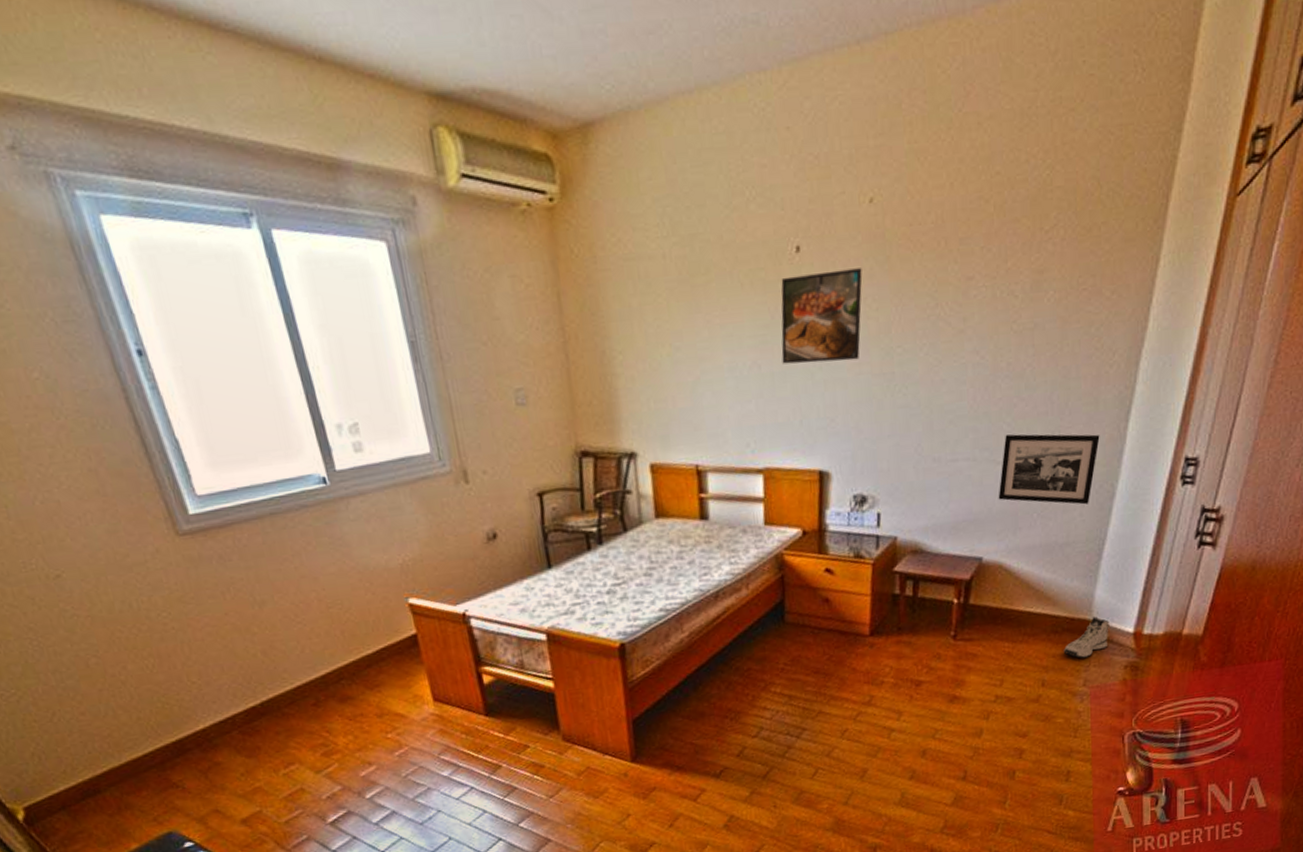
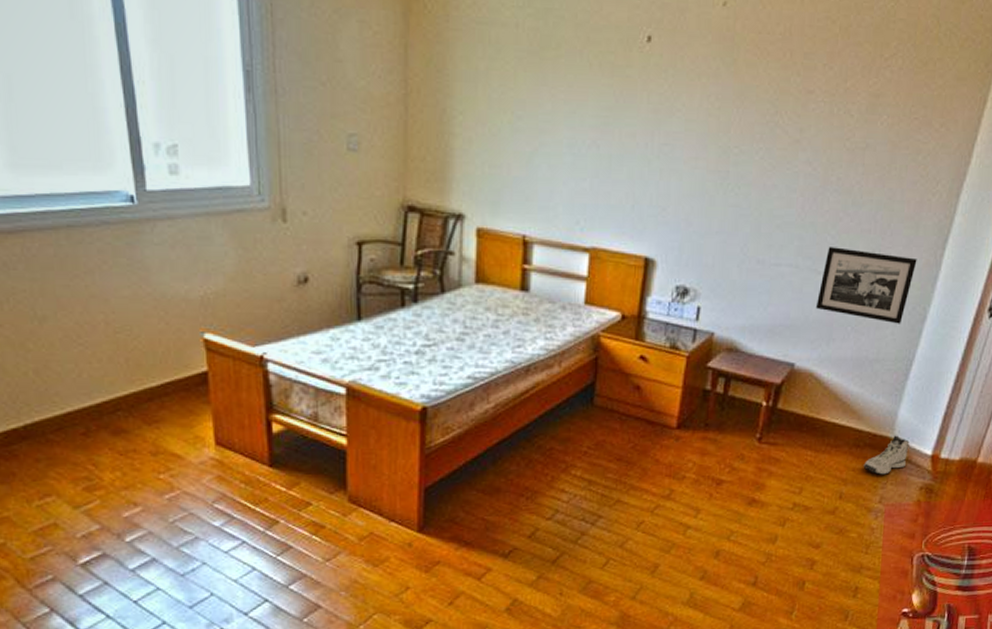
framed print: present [781,268,863,364] -> none [621,64,709,154]

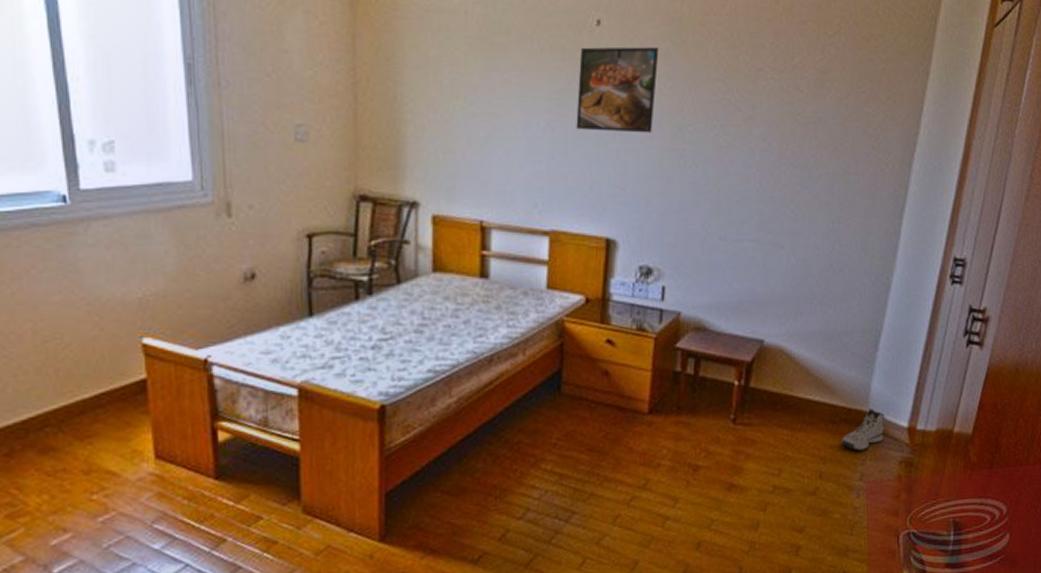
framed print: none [621,64,709,154] -> present [576,46,659,133]
picture frame: present [815,247,917,324] -> none [780,220,877,295]

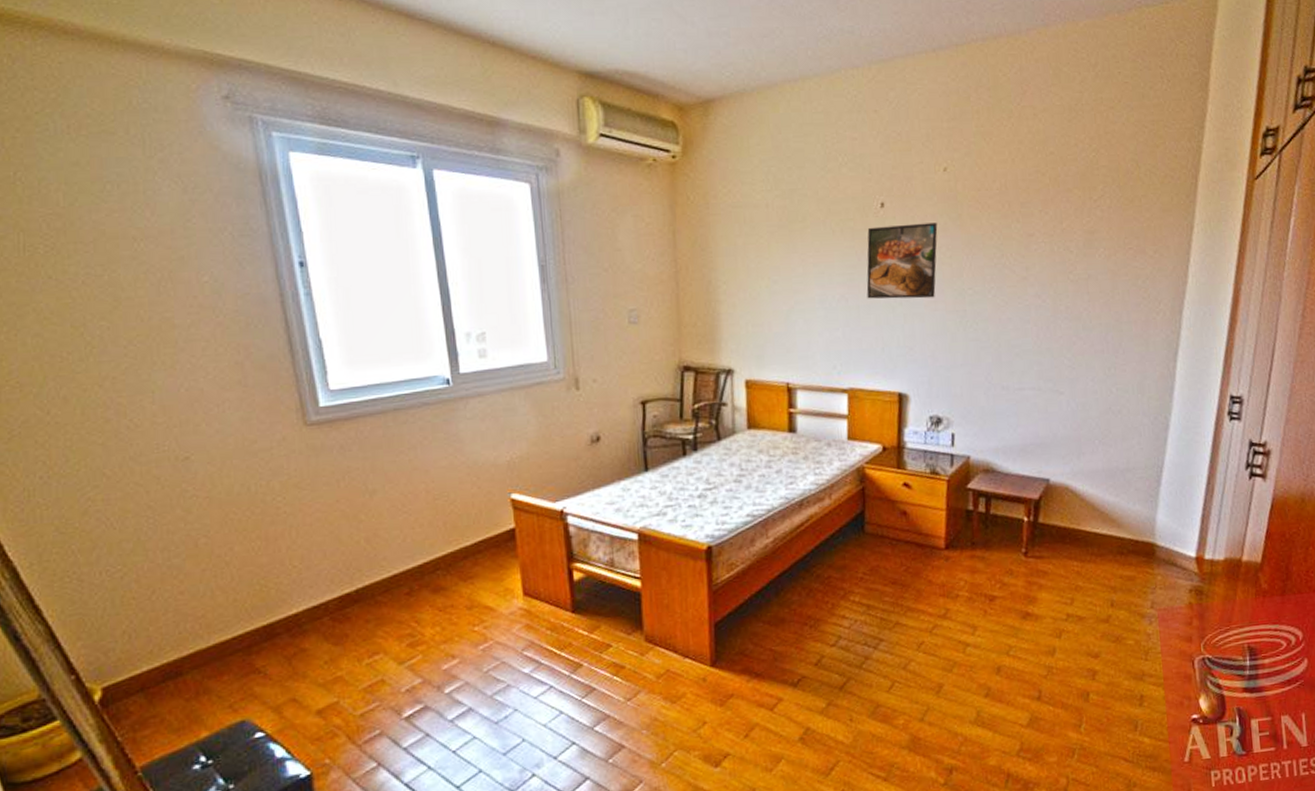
sneaker: present [841,408,885,451] -> none [1130,540,1172,580]

